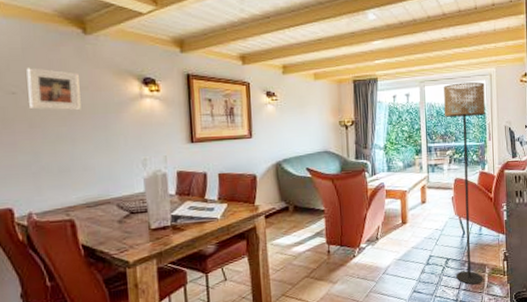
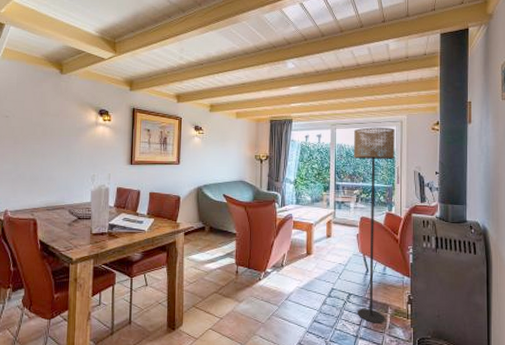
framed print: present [26,68,81,111] -> none [16,98,53,133]

